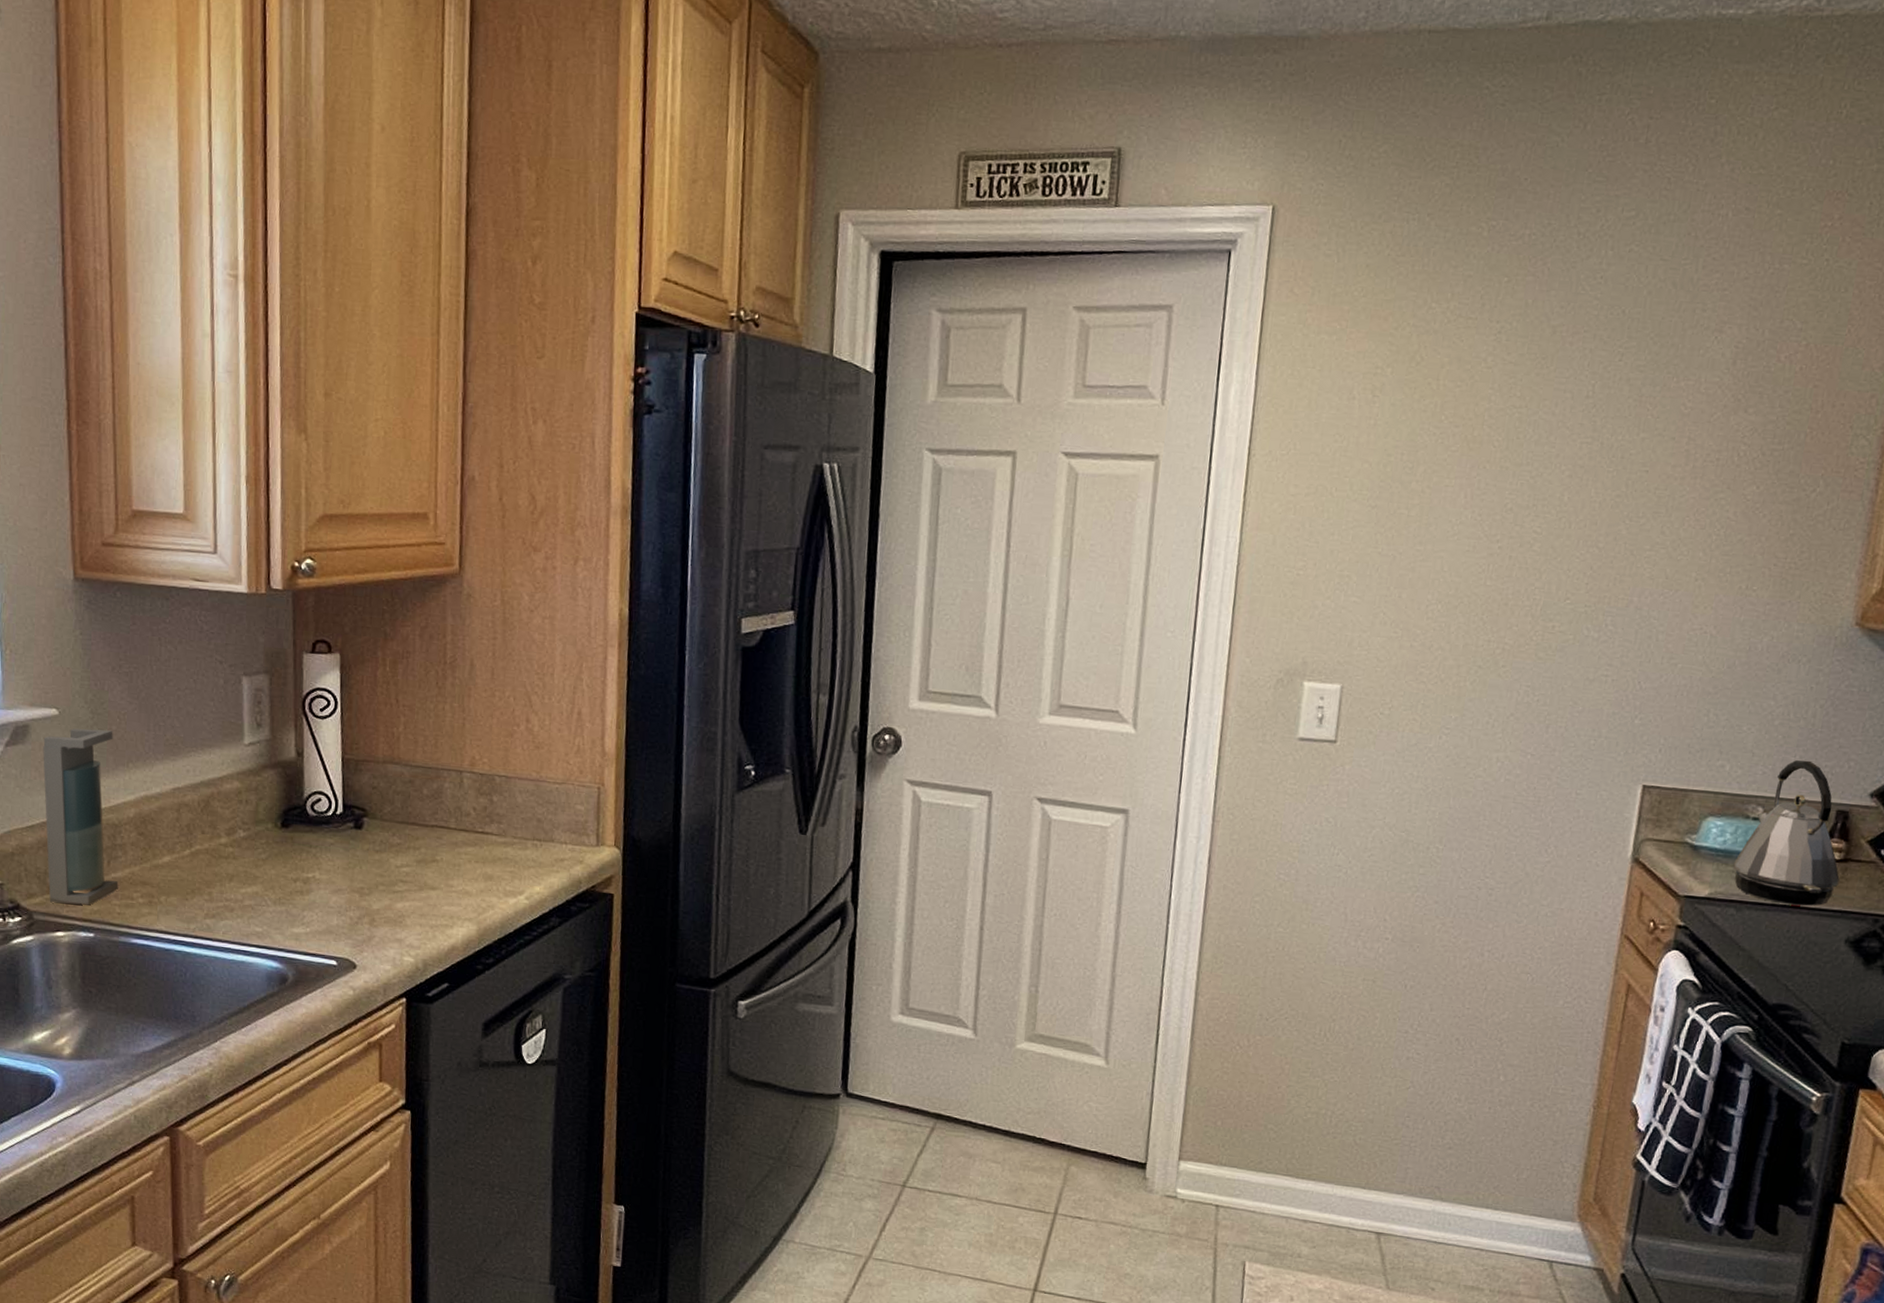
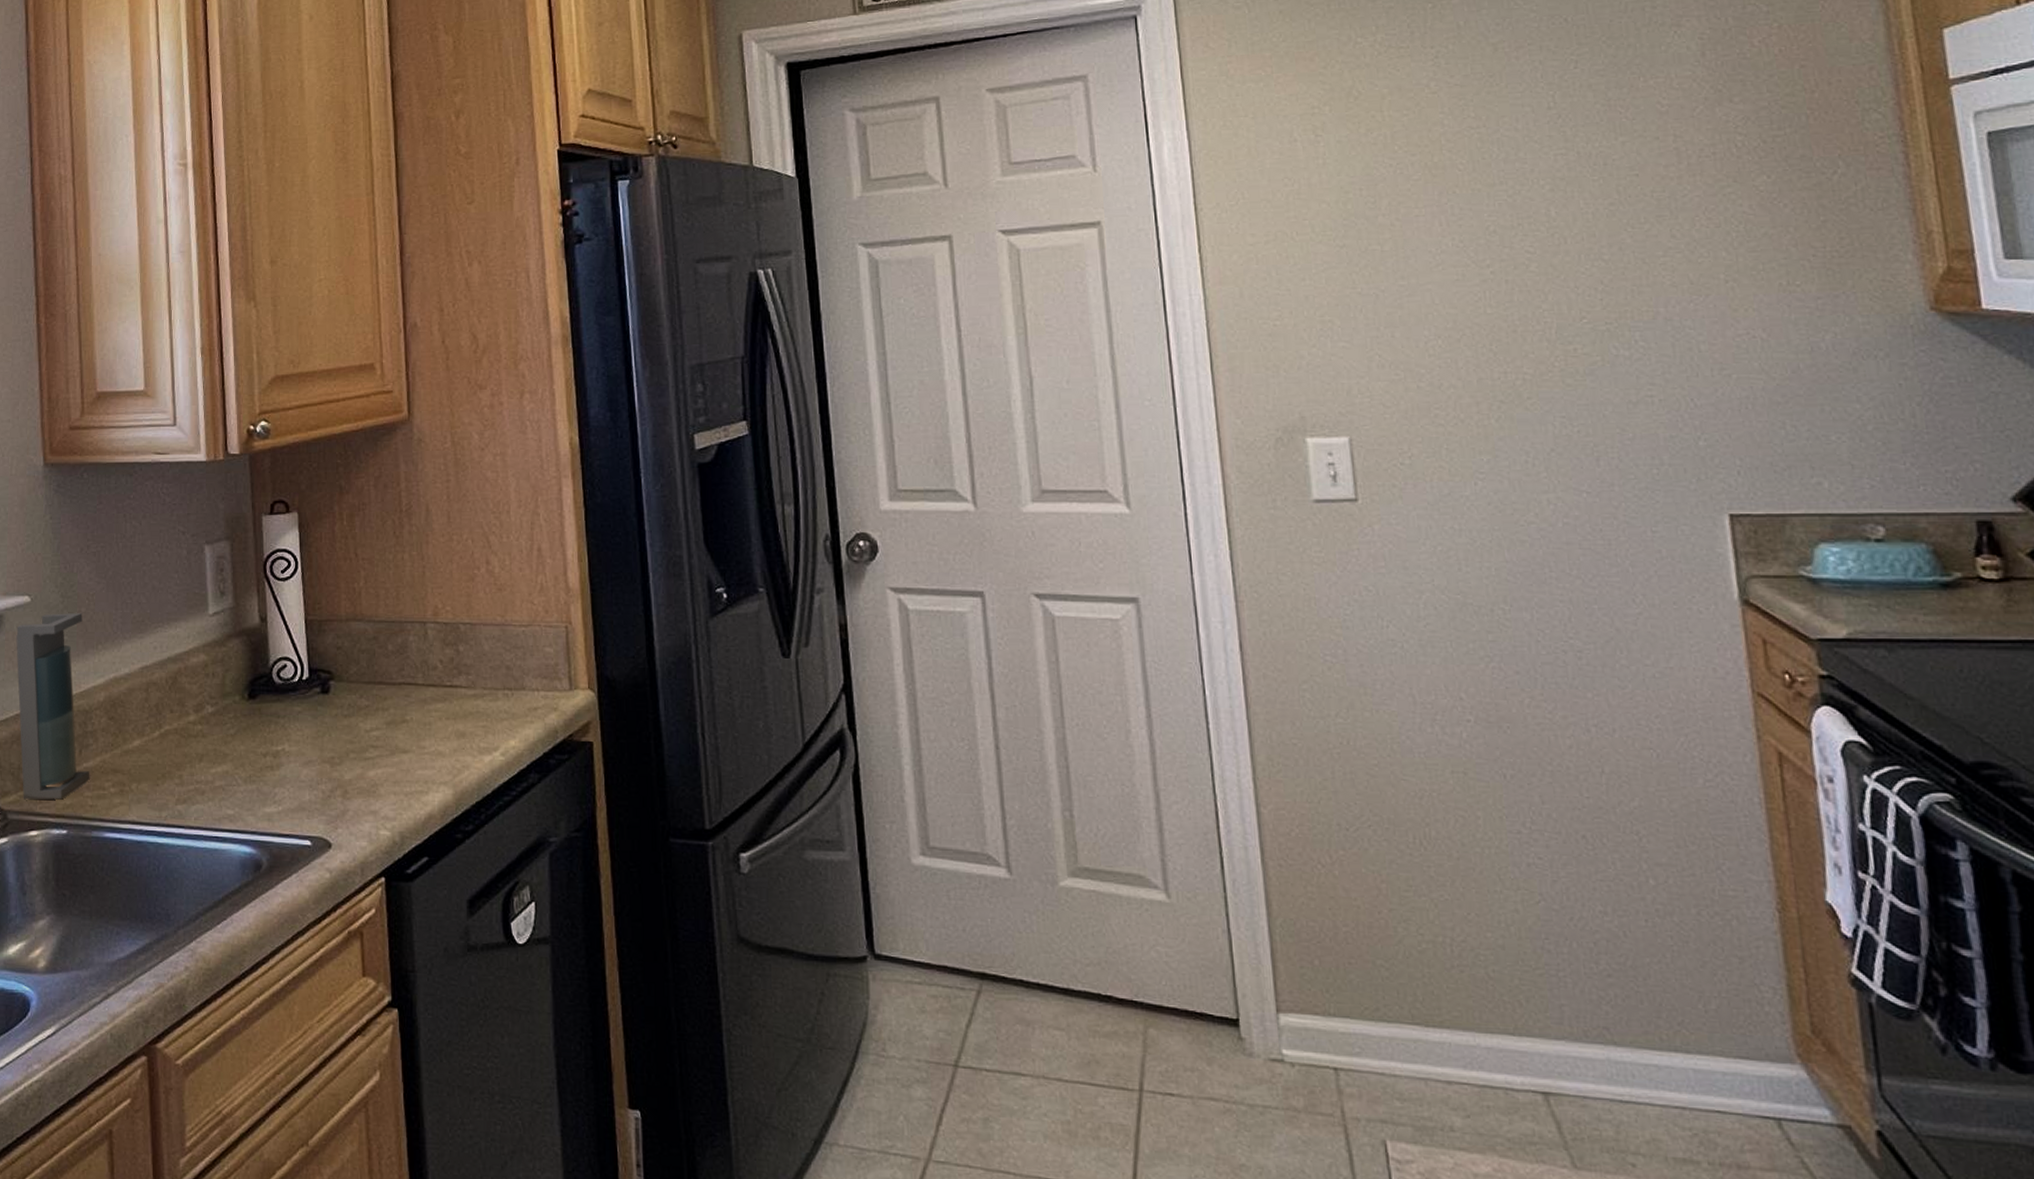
kettle: present [1733,760,1840,907] -> none [1867,467,2008,639]

